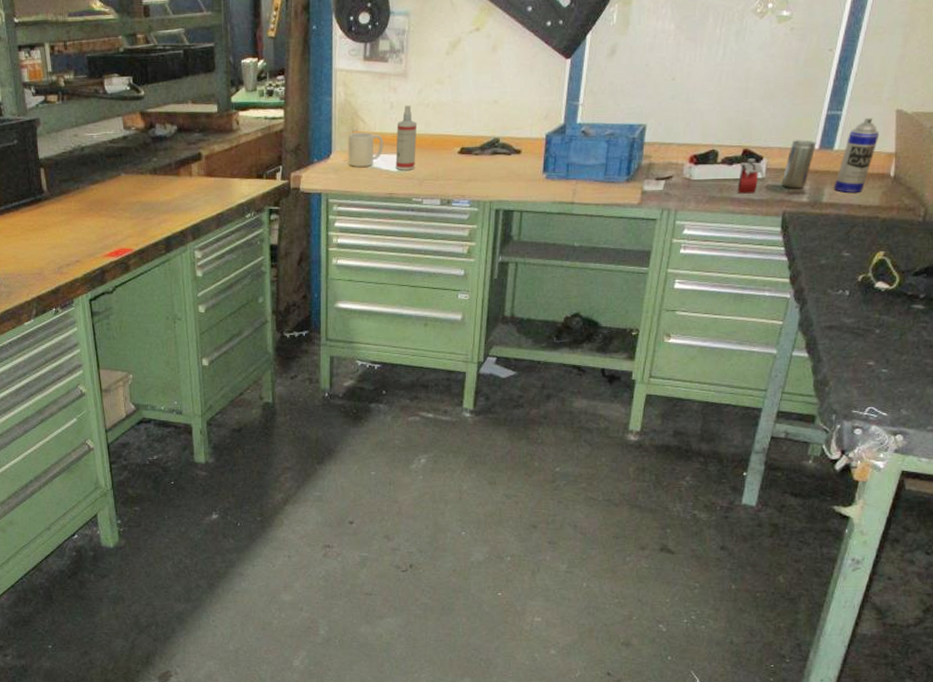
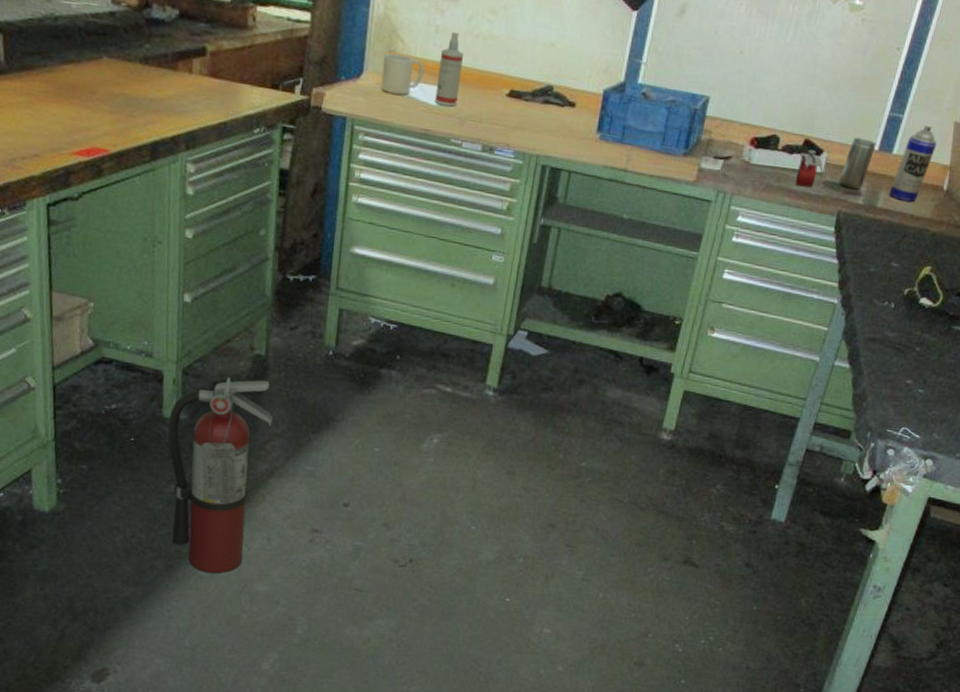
fire extinguisher: none [199,423,283,588] -> present [167,376,273,573]

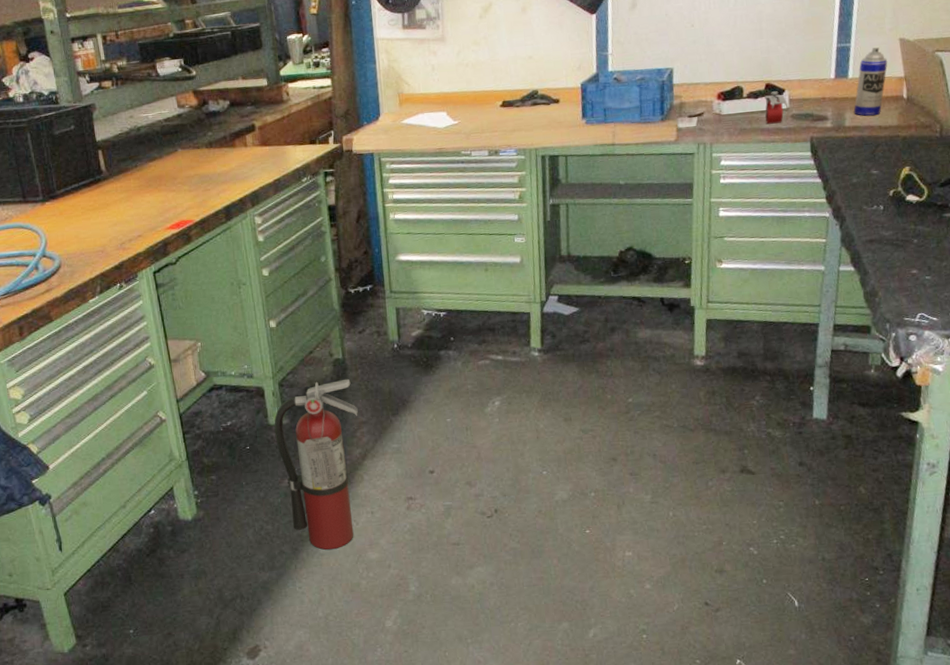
mug: present [380,53,424,95] -> none [394,93,429,127]
spray bottle: present [435,31,465,107] -> none [439,66,461,127]
can: present [839,137,877,190] -> none [805,71,832,116]

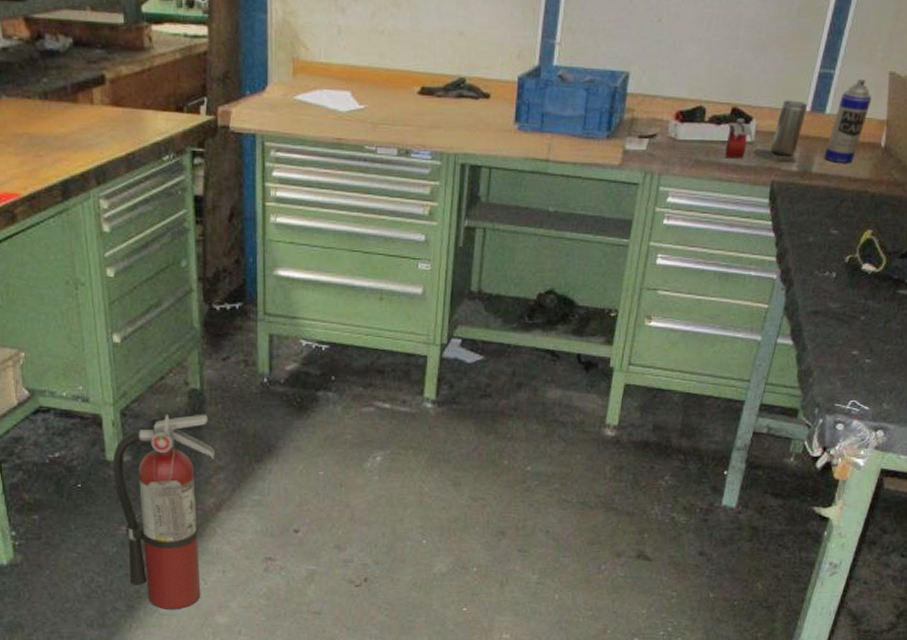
can: none [805,71,832,116] -> present [771,100,808,156]

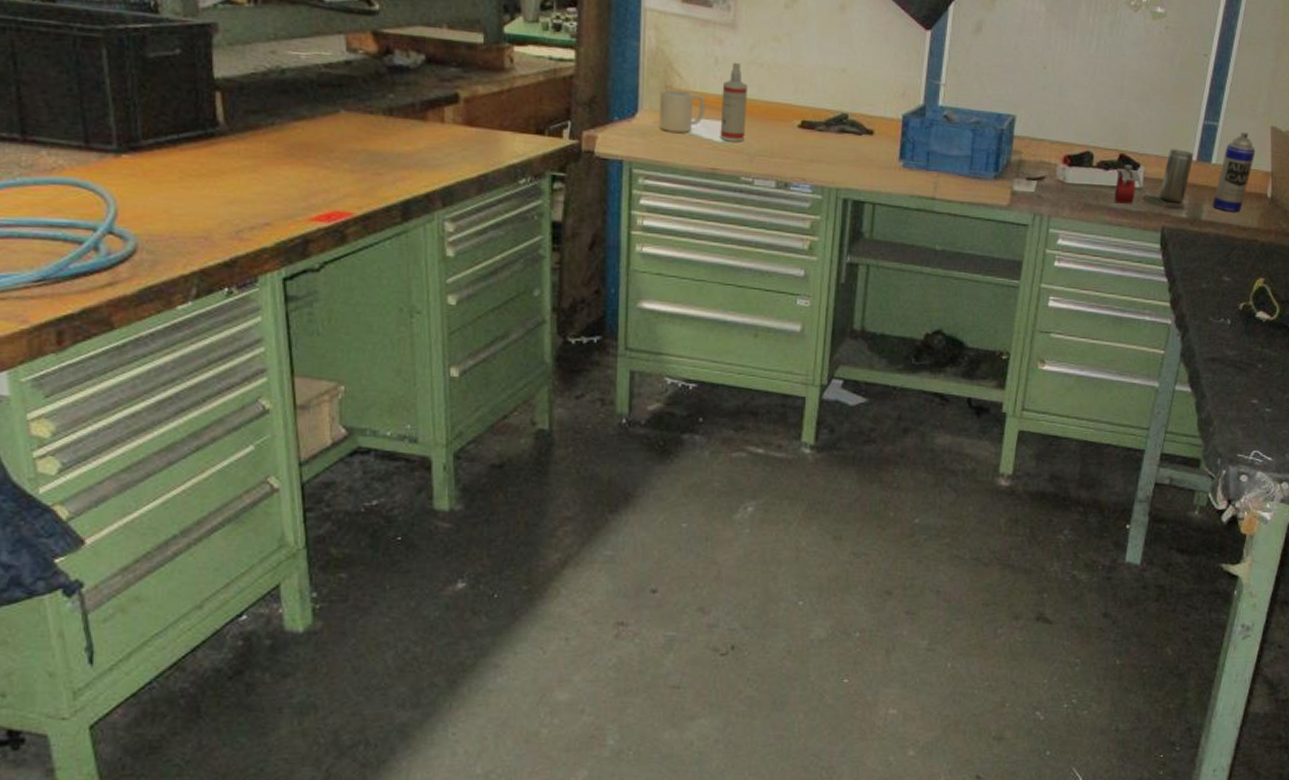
fire extinguisher: present [112,414,215,609] -> none [440,457,562,684]
mug: none [287,61,330,104] -> present [659,89,706,133]
spray bottle: none [344,30,370,111] -> present [720,62,749,142]

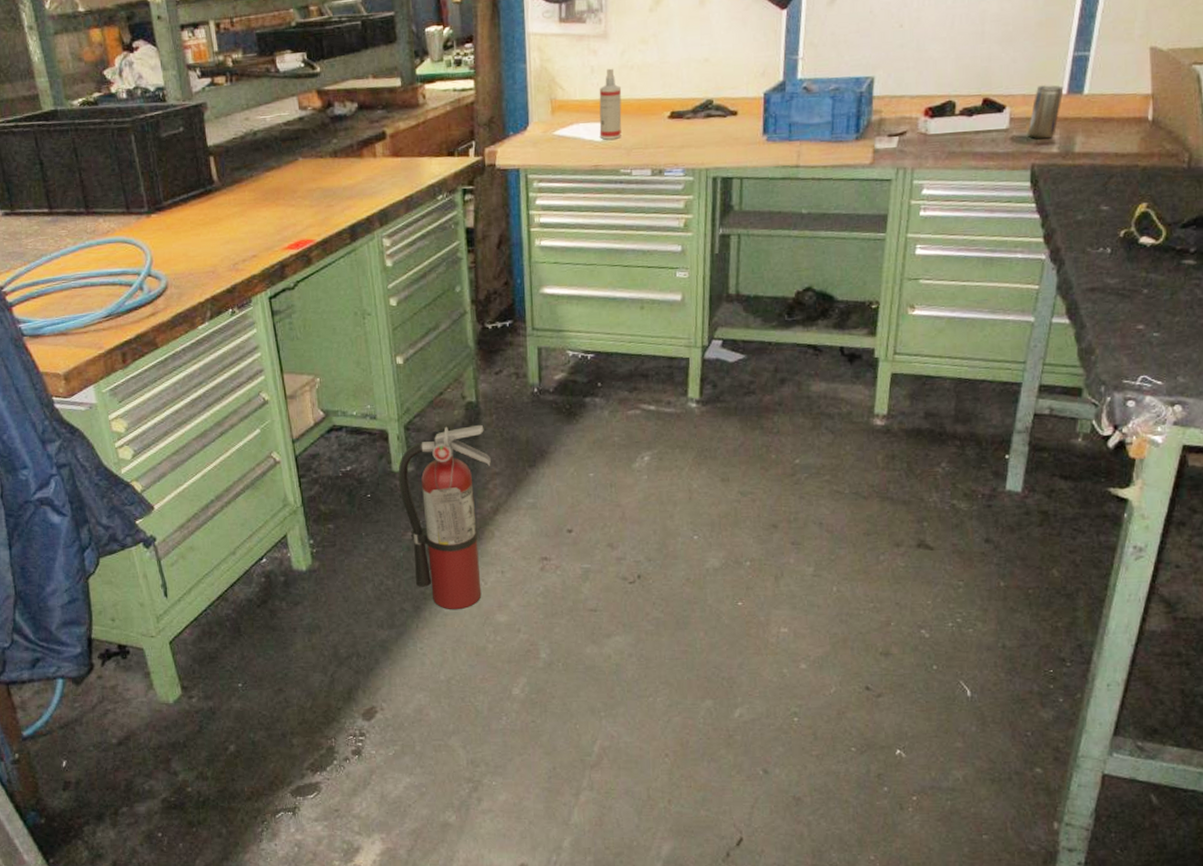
fire extinguisher: none [440,457,562,684] -> present [398,424,491,609]
mug: present [659,89,706,133] -> none [546,100,586,139]
clamp: present [1115,164,1142,204] -> none [980,108,1008,148]
spray can: present [1212,132,1256,212] -> none [1086,57,1133,140]

